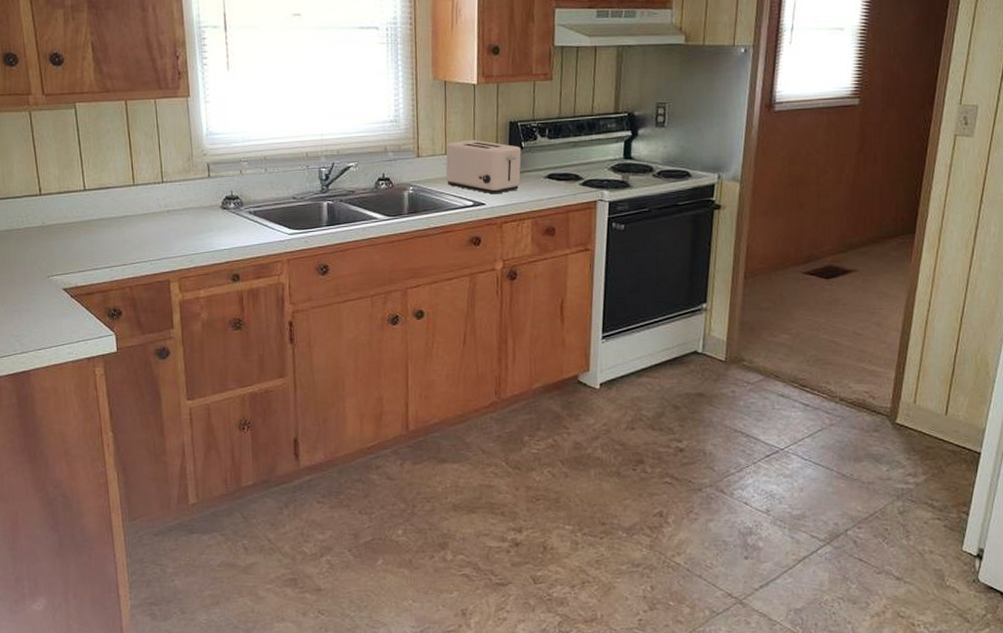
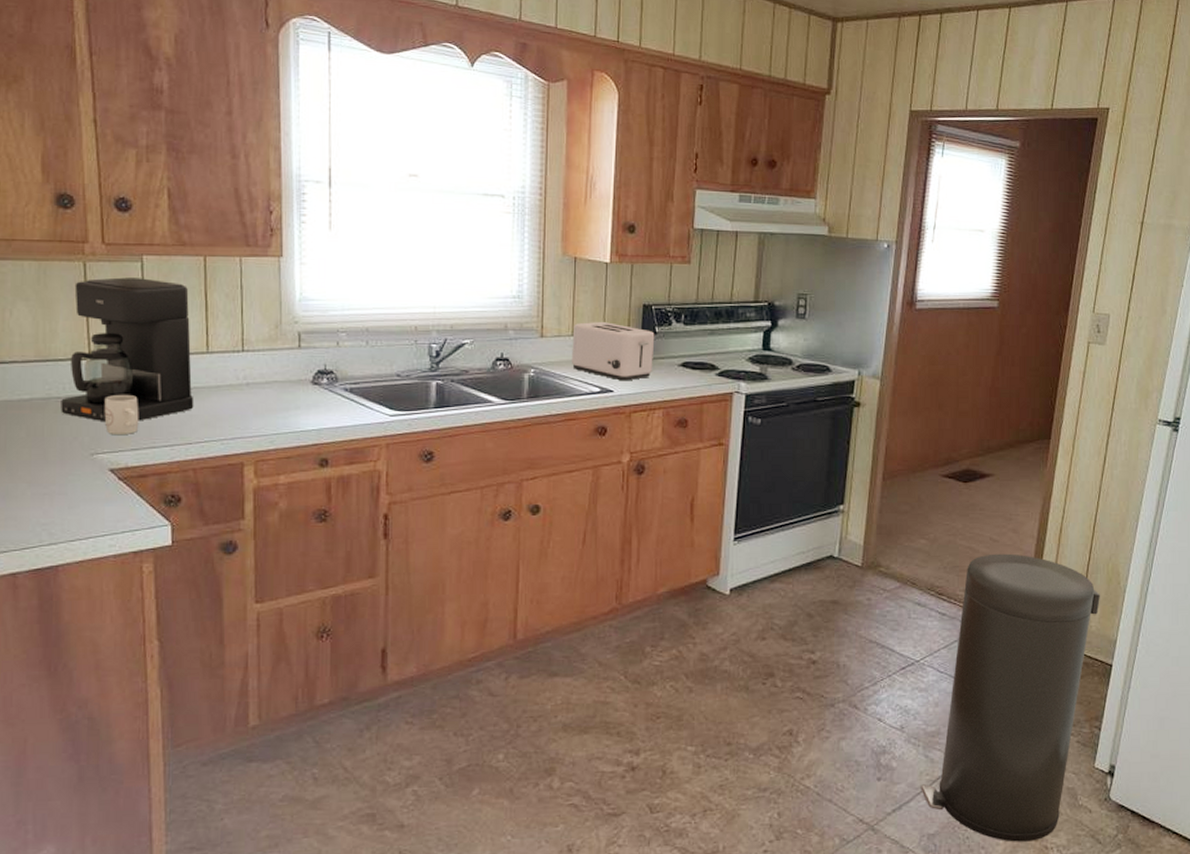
coffee maker: none [21,122,126,249] -> present [61,277,194,423]
mug: none [54,224,84,260] -> present [104,394,139,436]
pedal bin: none [787,346,968,619] -> present [921,553,1100,842]

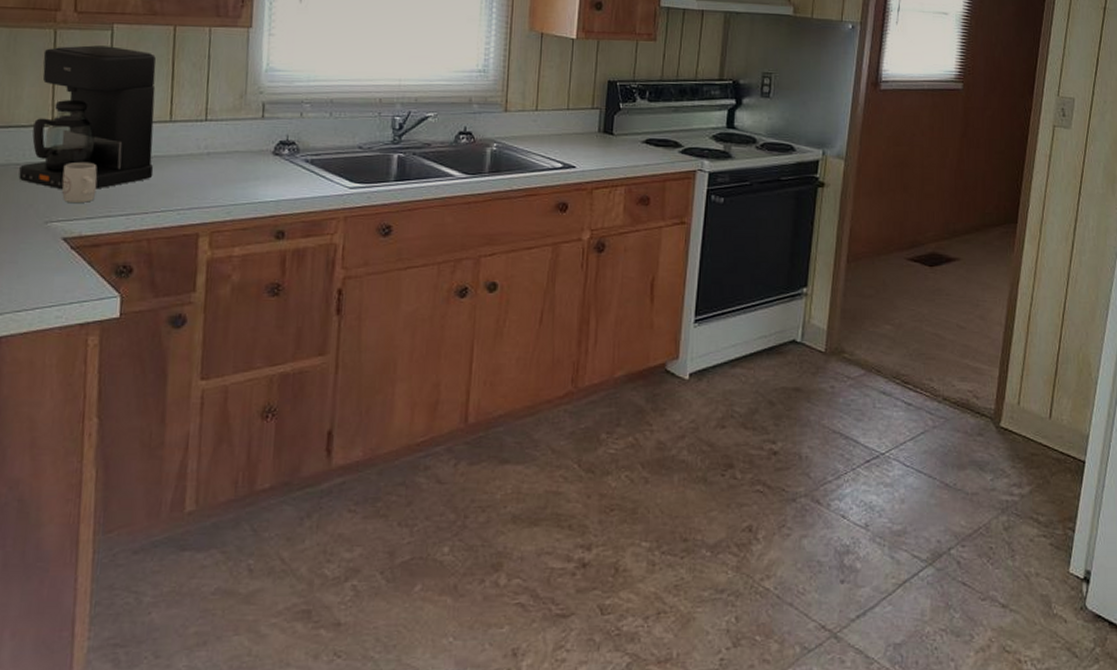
toaster: present [572,321,655,381] -> none [535,96,619,157]
pedal bin: present [921,553,1100,842] -> none [886,341,1071,654]

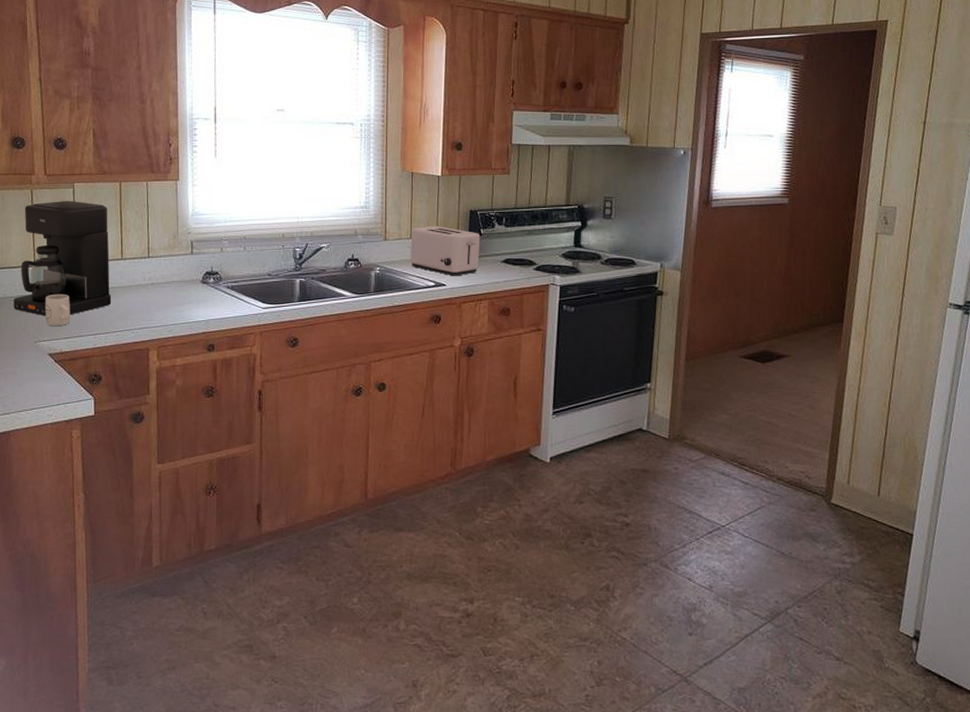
toaster: none [535,96,619,157] -> present [411,225,480,276]

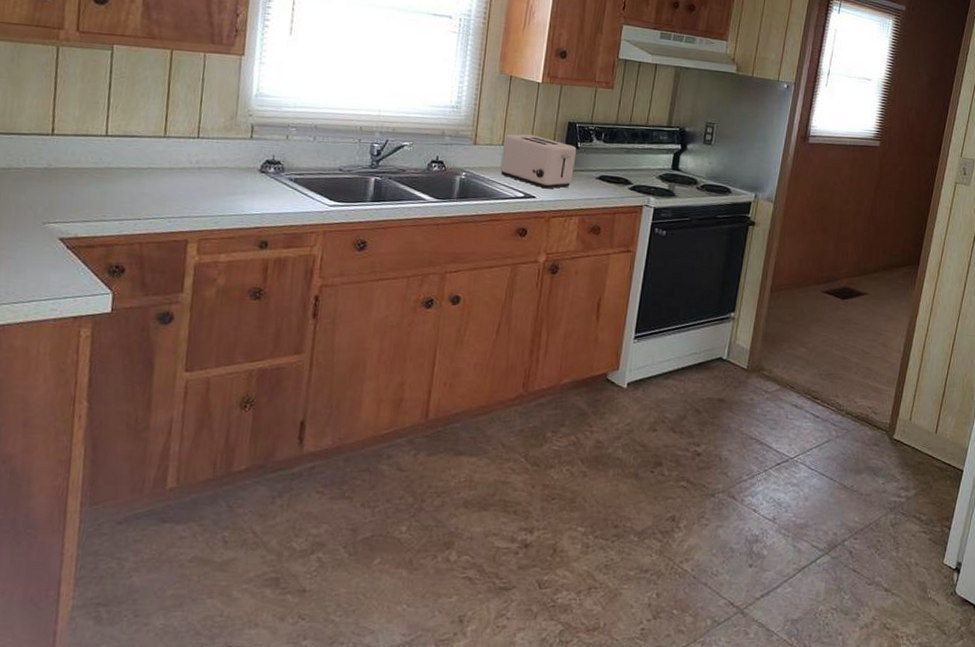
coffee maker: present [13,201,112,317] -> none [19,62,153,196]
mug: present [45,293,71,327] -> none [59,169,95,208]

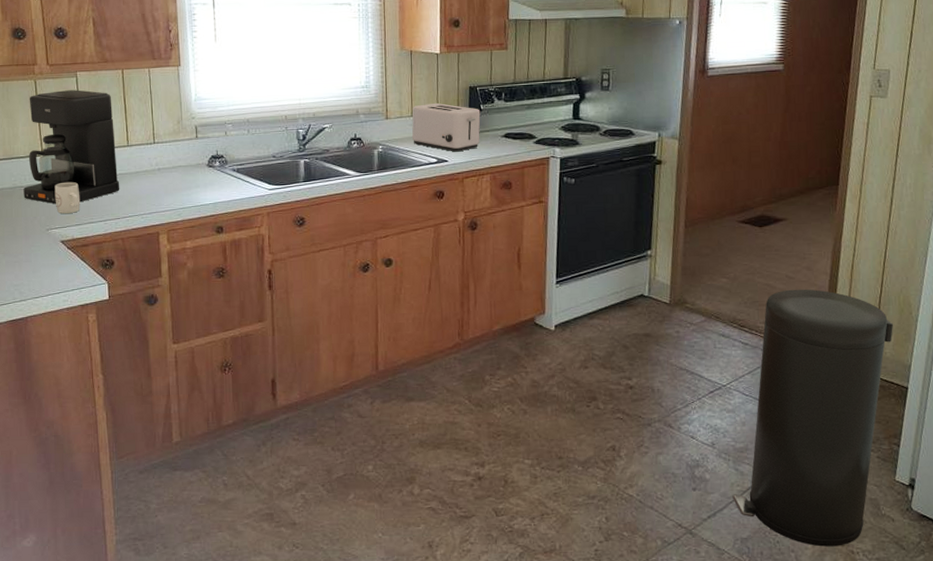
coffee maker: none [19,62,153,196] -> present [23,90,120,205]
mug: none [59,169,95,208] -> present [54,181,81,214]
pedal bin: none [787,364,955,630] -> present [732,289,893,547]

